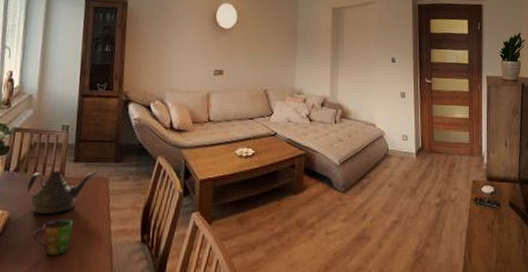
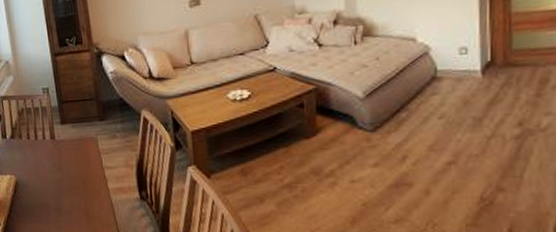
teapot: present [27,171,98,214] -> none [24,132,85,176]
cup: present [32,219,73,256] -> none [40,180,73,215]

